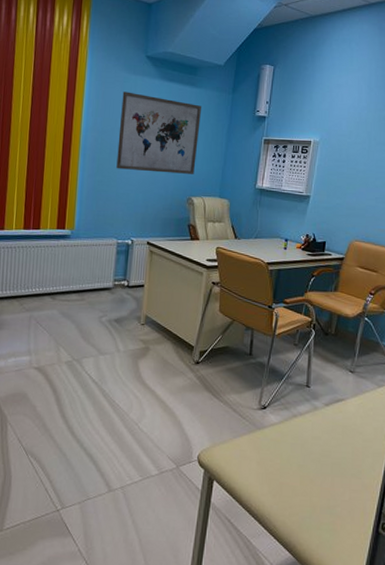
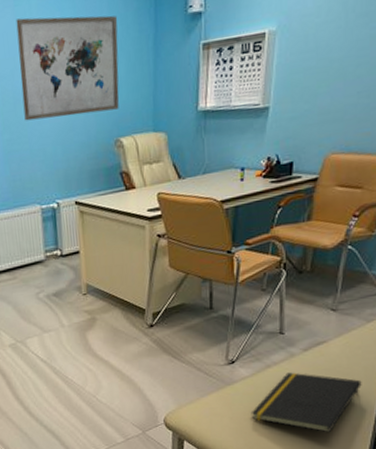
notepad: none [276,424,372,489] -> present [250,372,362,433]

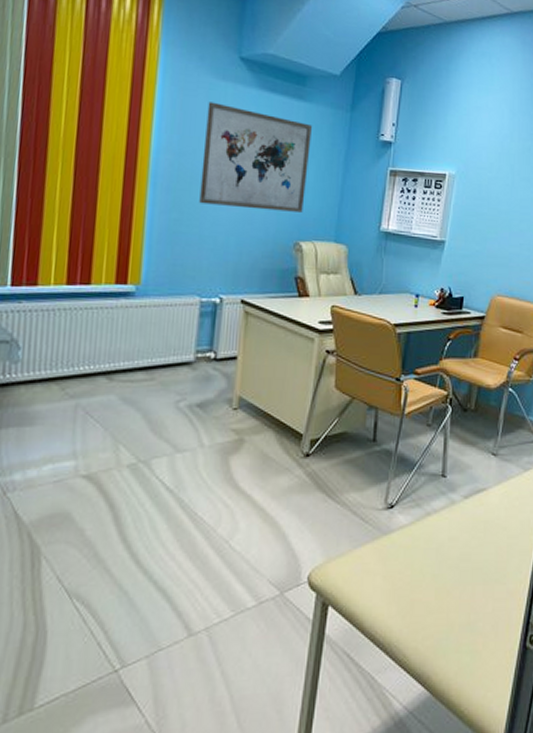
notepad: present [250,372,362,433] -> none [406,523,518,599]

